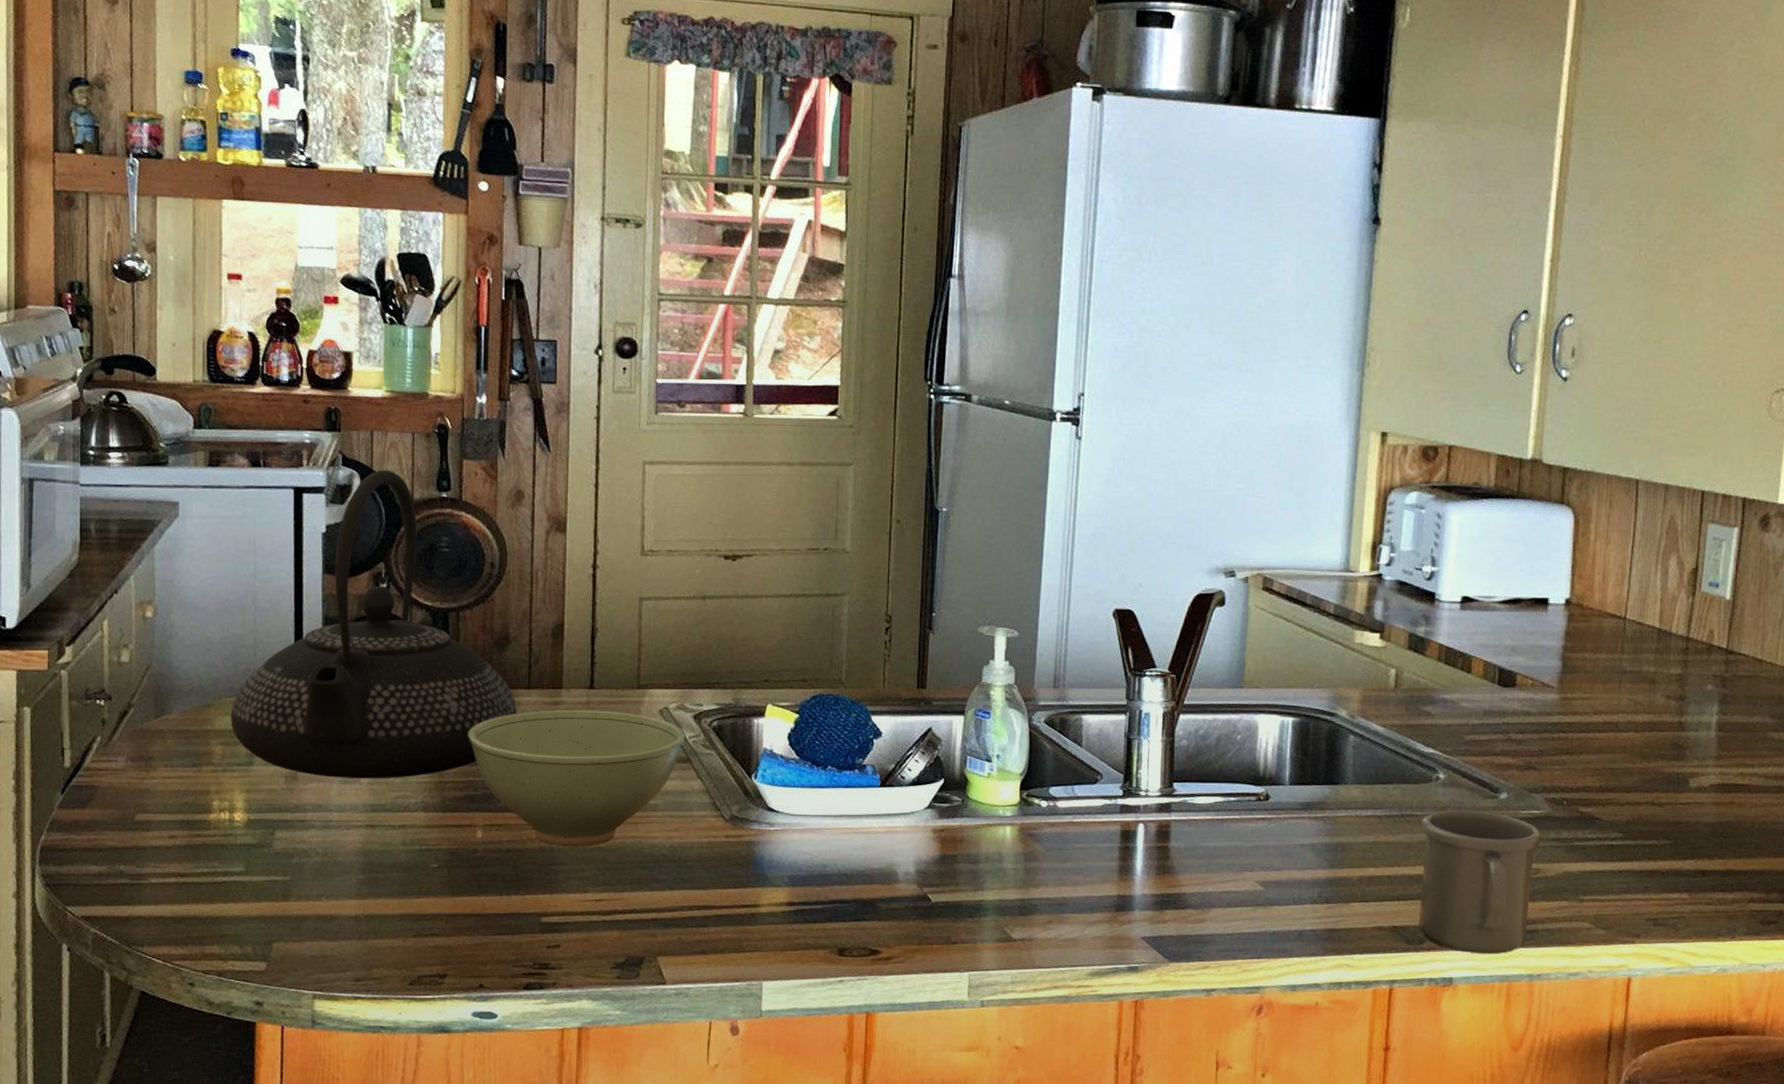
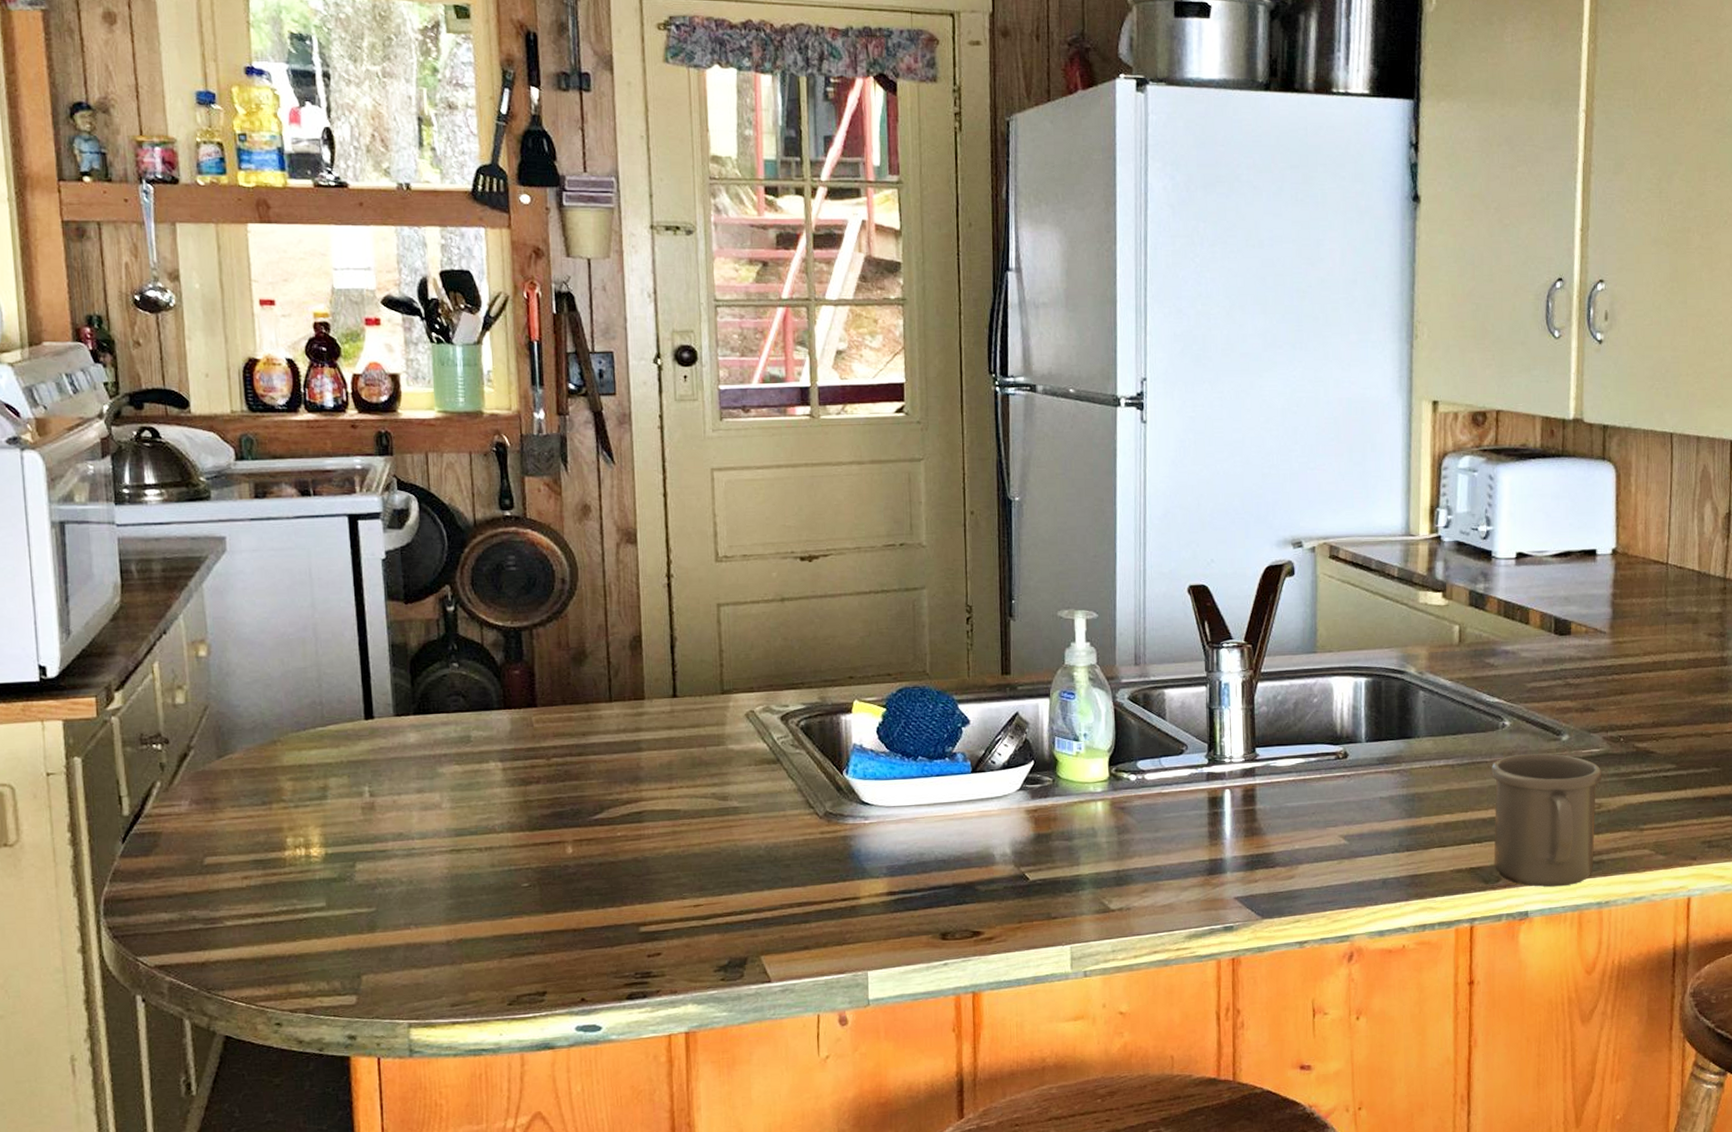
teapot: present [230,469,517,779] -> none [298,491,600,805]
bowl: present [468,709,686,847] -> none [550,718,774,856]

